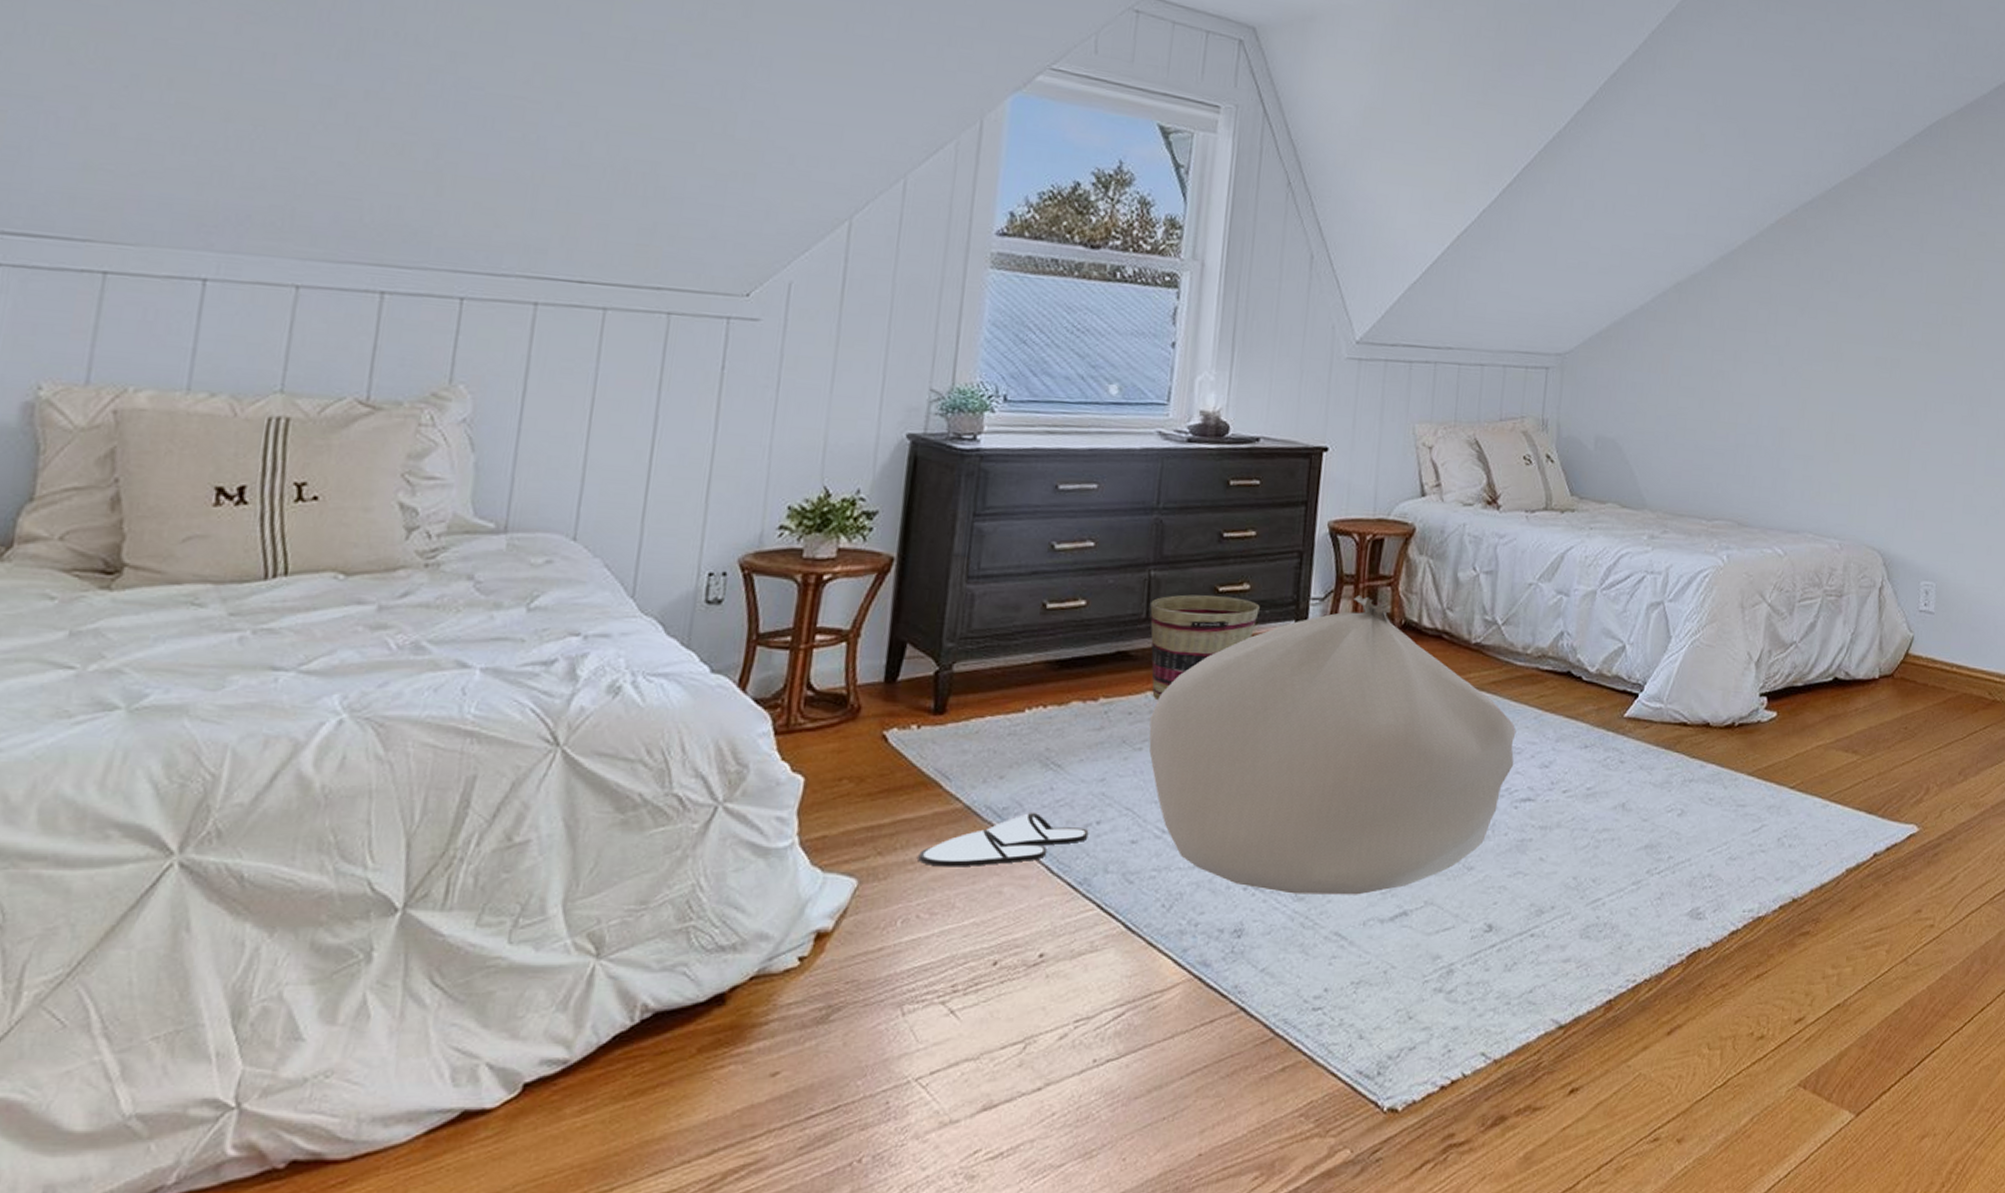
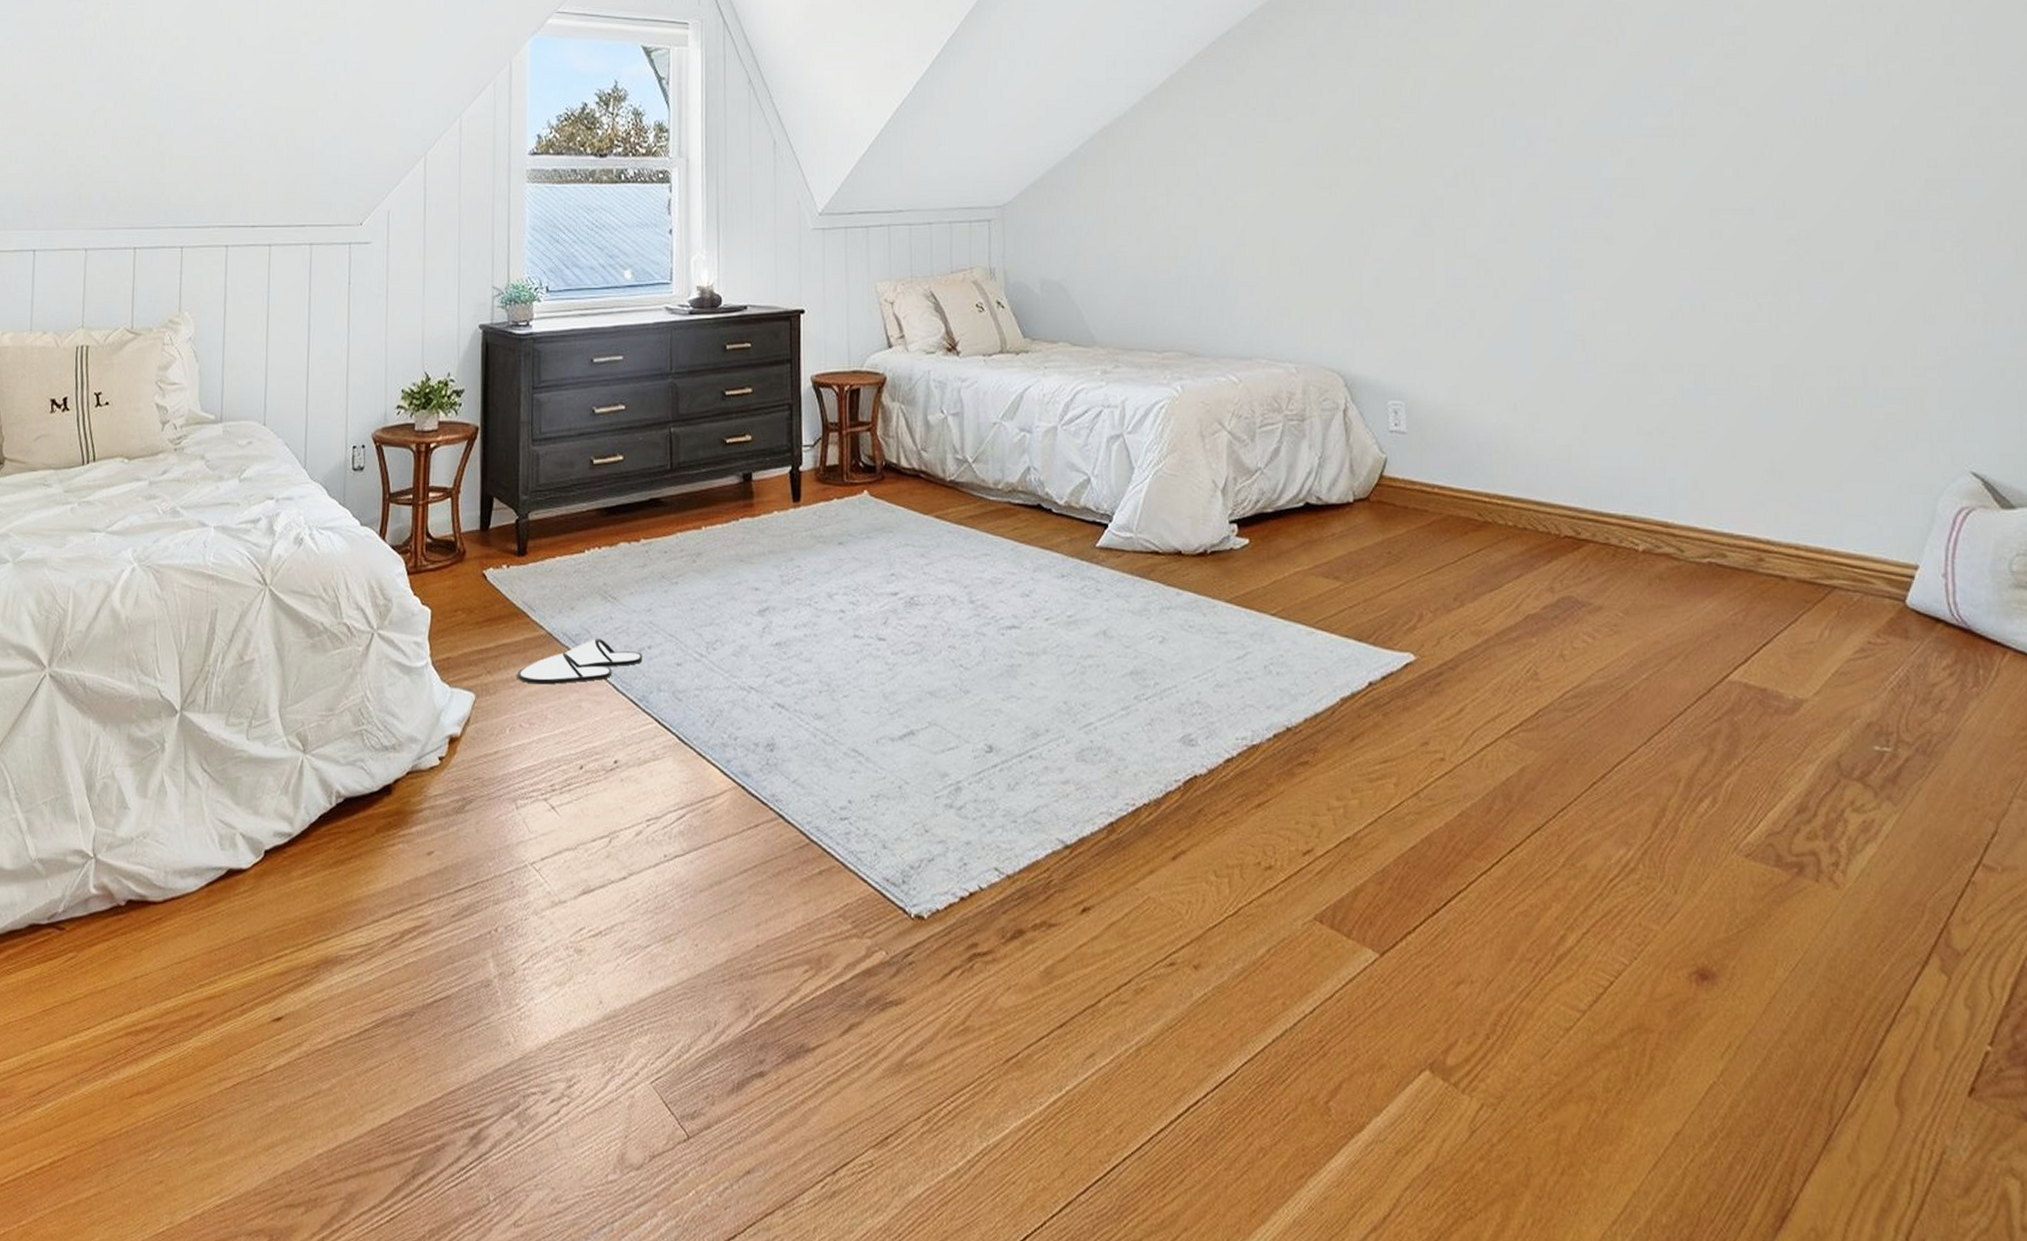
trash bag: present [1149,594,1516,895] -> none [682,440,997,715]
basket: present [1150,594,1260,701] -> none [673,447,761,541]

